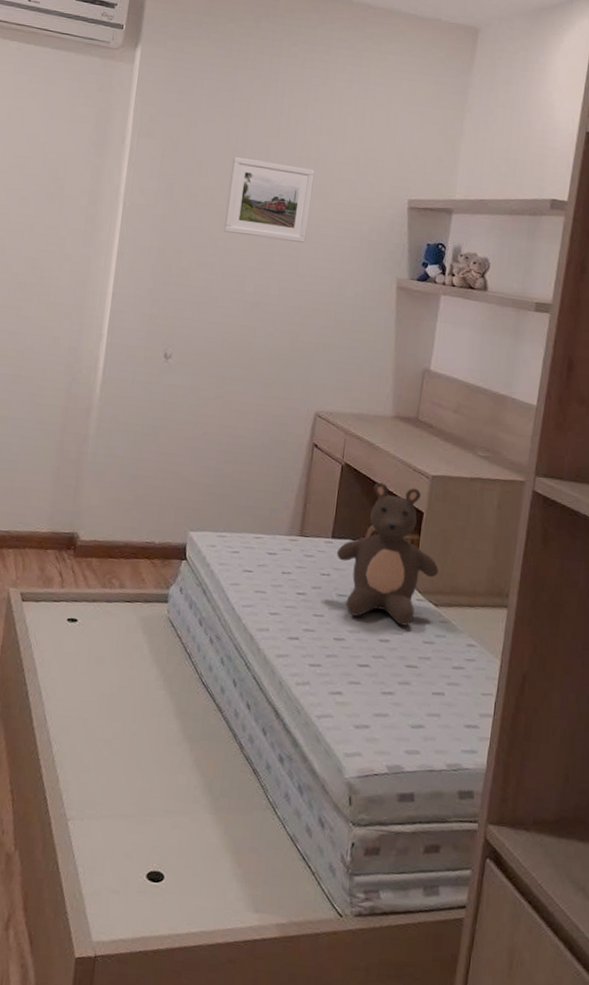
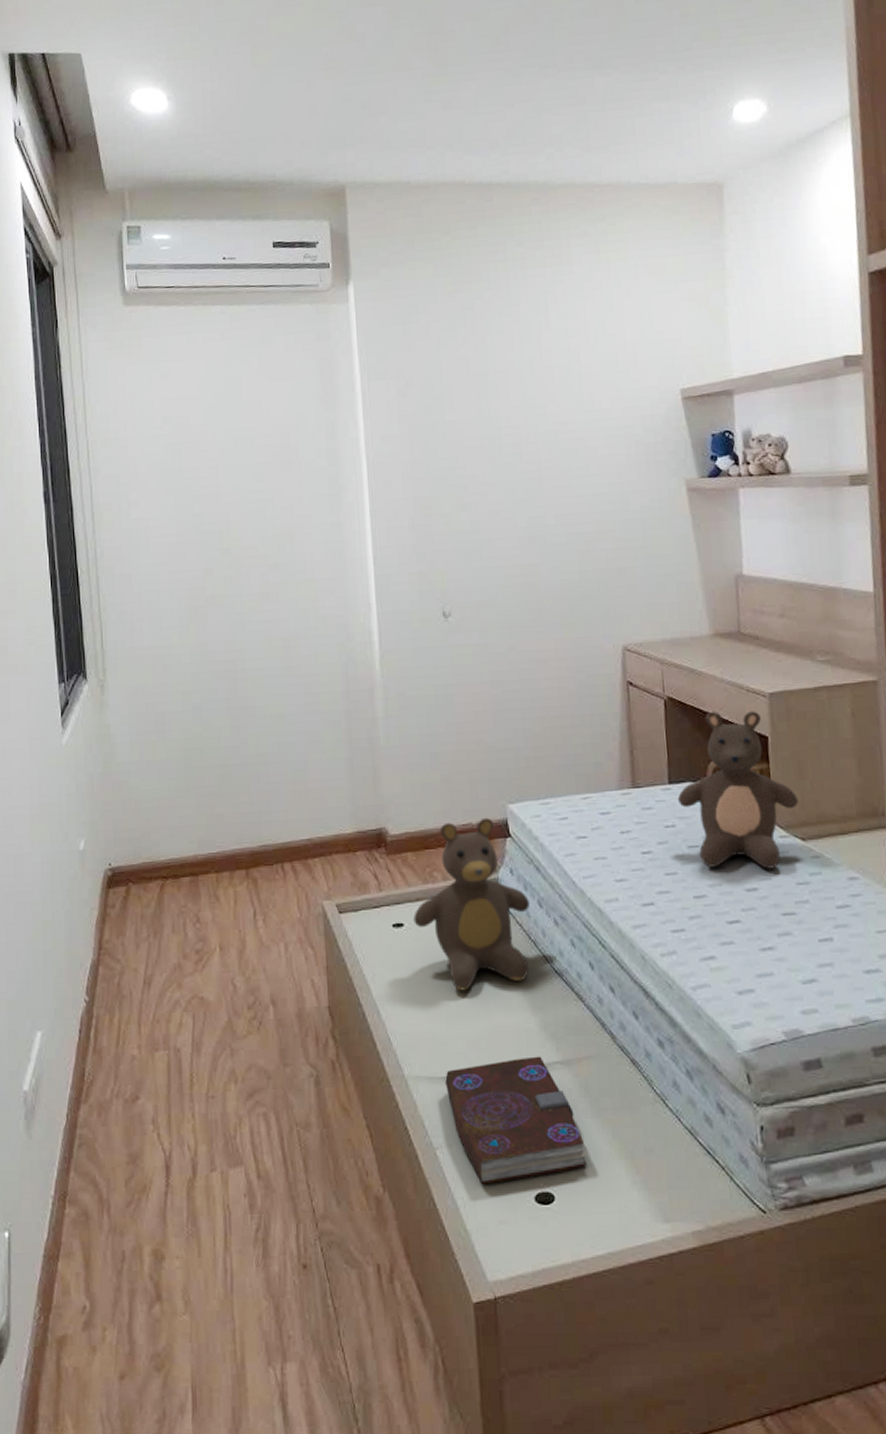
teddy bear: none [87,538,192,687] -> present [413,817,530,991]
book: none [87,752,203,858] -> present [445,1056,591,1185]
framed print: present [223,156,315,243] -> none [475,377,574,466]

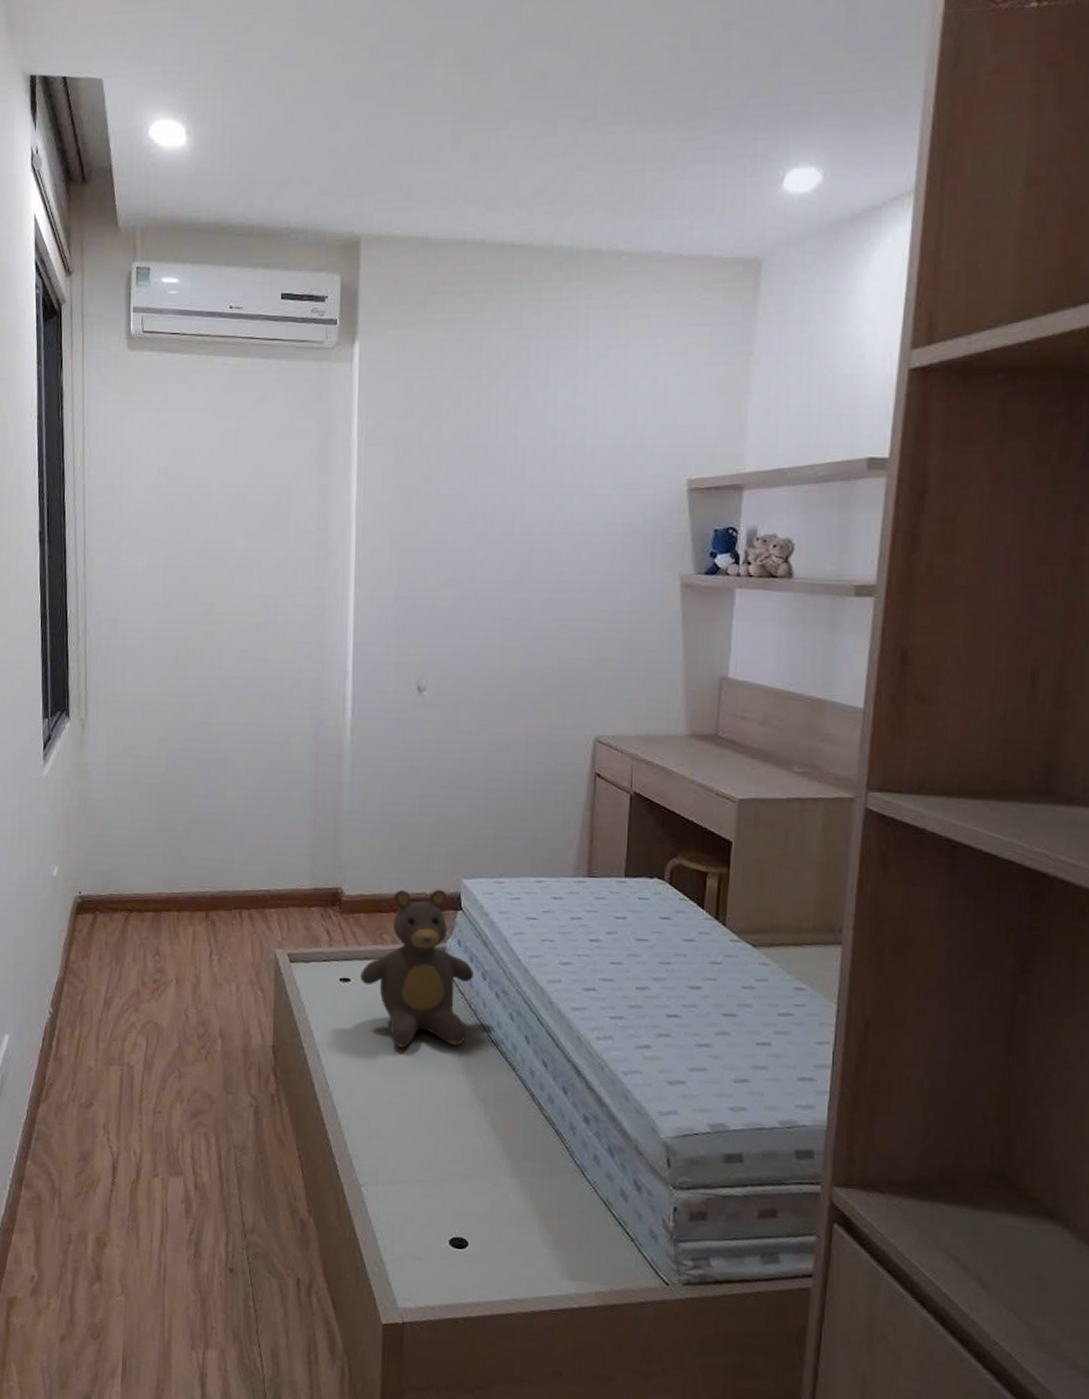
book: present [445,1056,591,1185] -> none [376,1115,506,1224]
teddy bear: present [678,711,799,869] -> none [633,811,755,970]

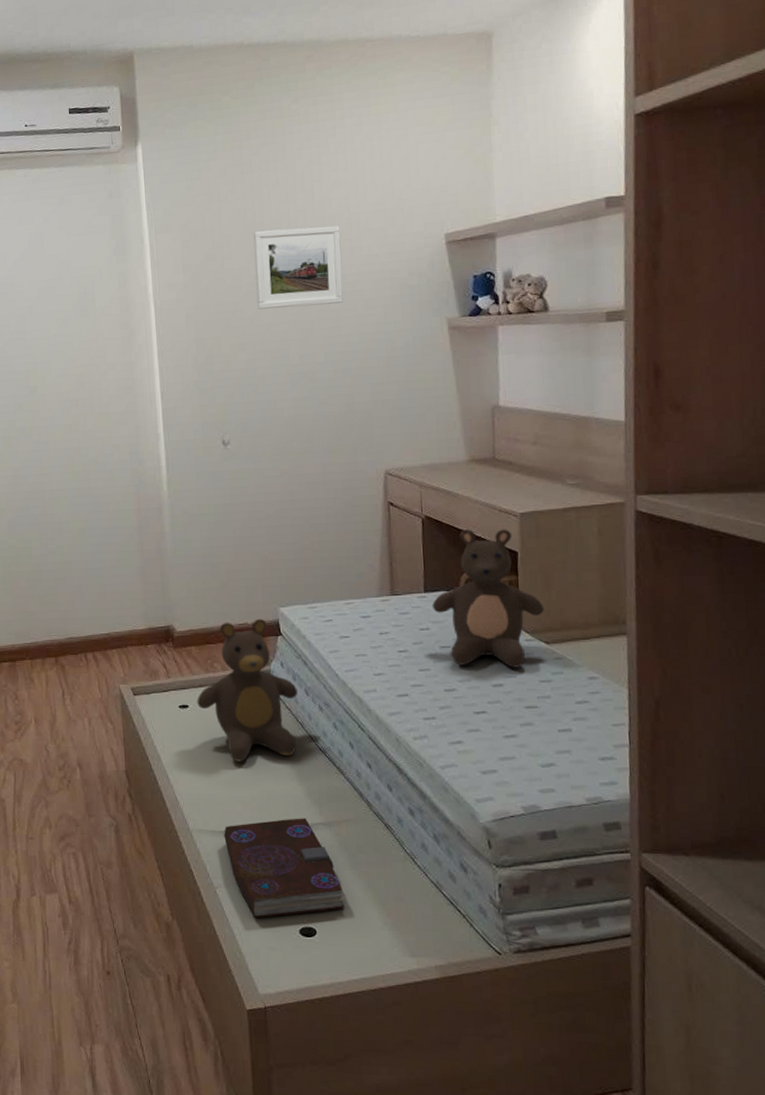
book: none [376,1115,506,1224] -> present [224,818,348,919]
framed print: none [471,454,572,545] -> present [253,225,343,309]
teddy bear: none [633,811,755,970] -> present [433,529,544,668]

